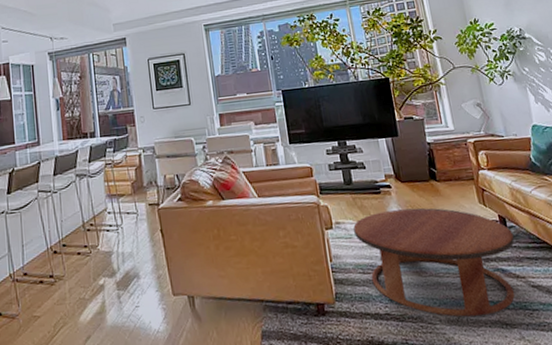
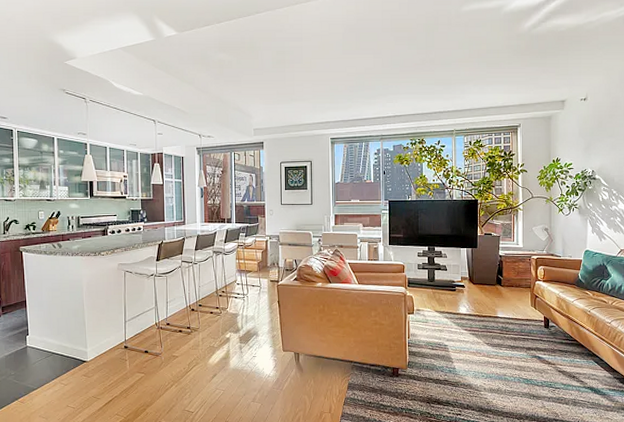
coffee table: present [353,207,515,317] -> none [430,305,553,389]

